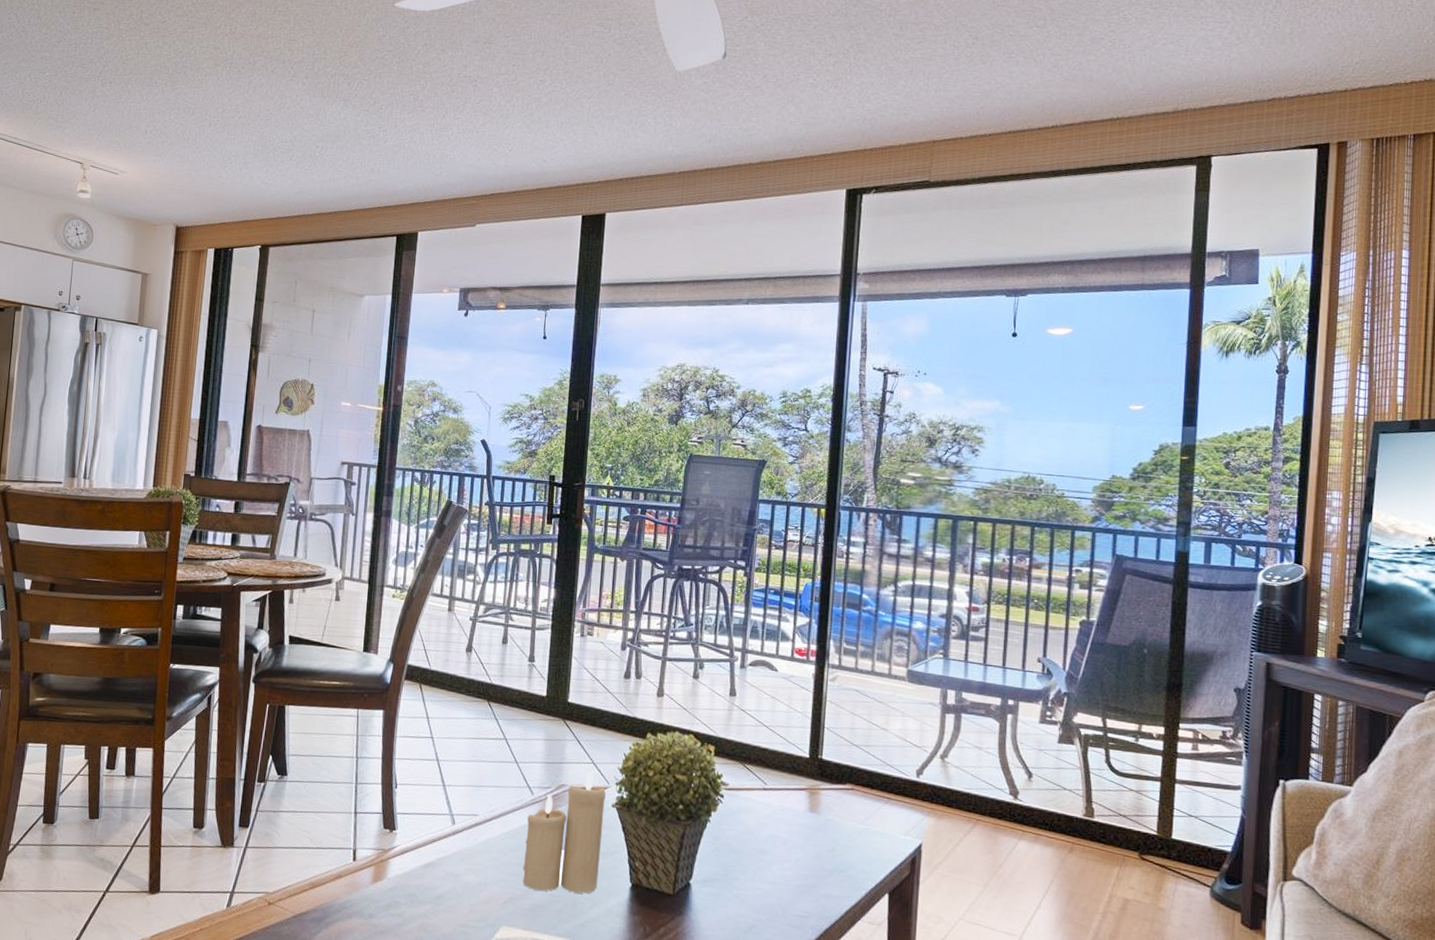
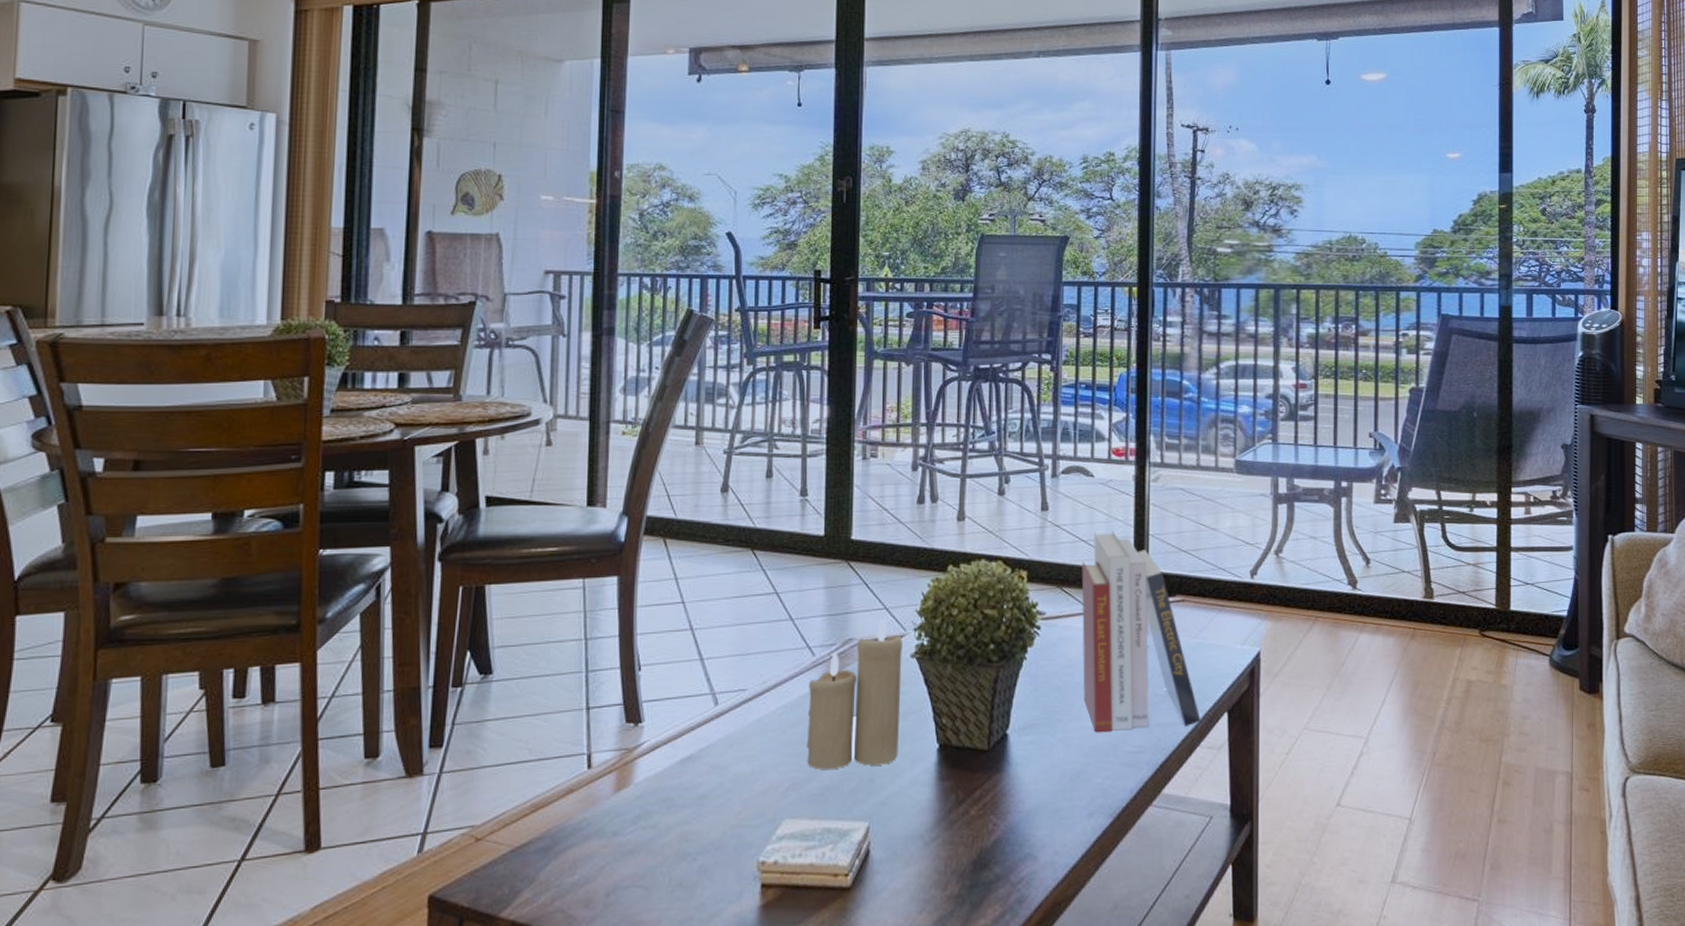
books: none [758,720,863,901] -> present [1081,531,1201,733]

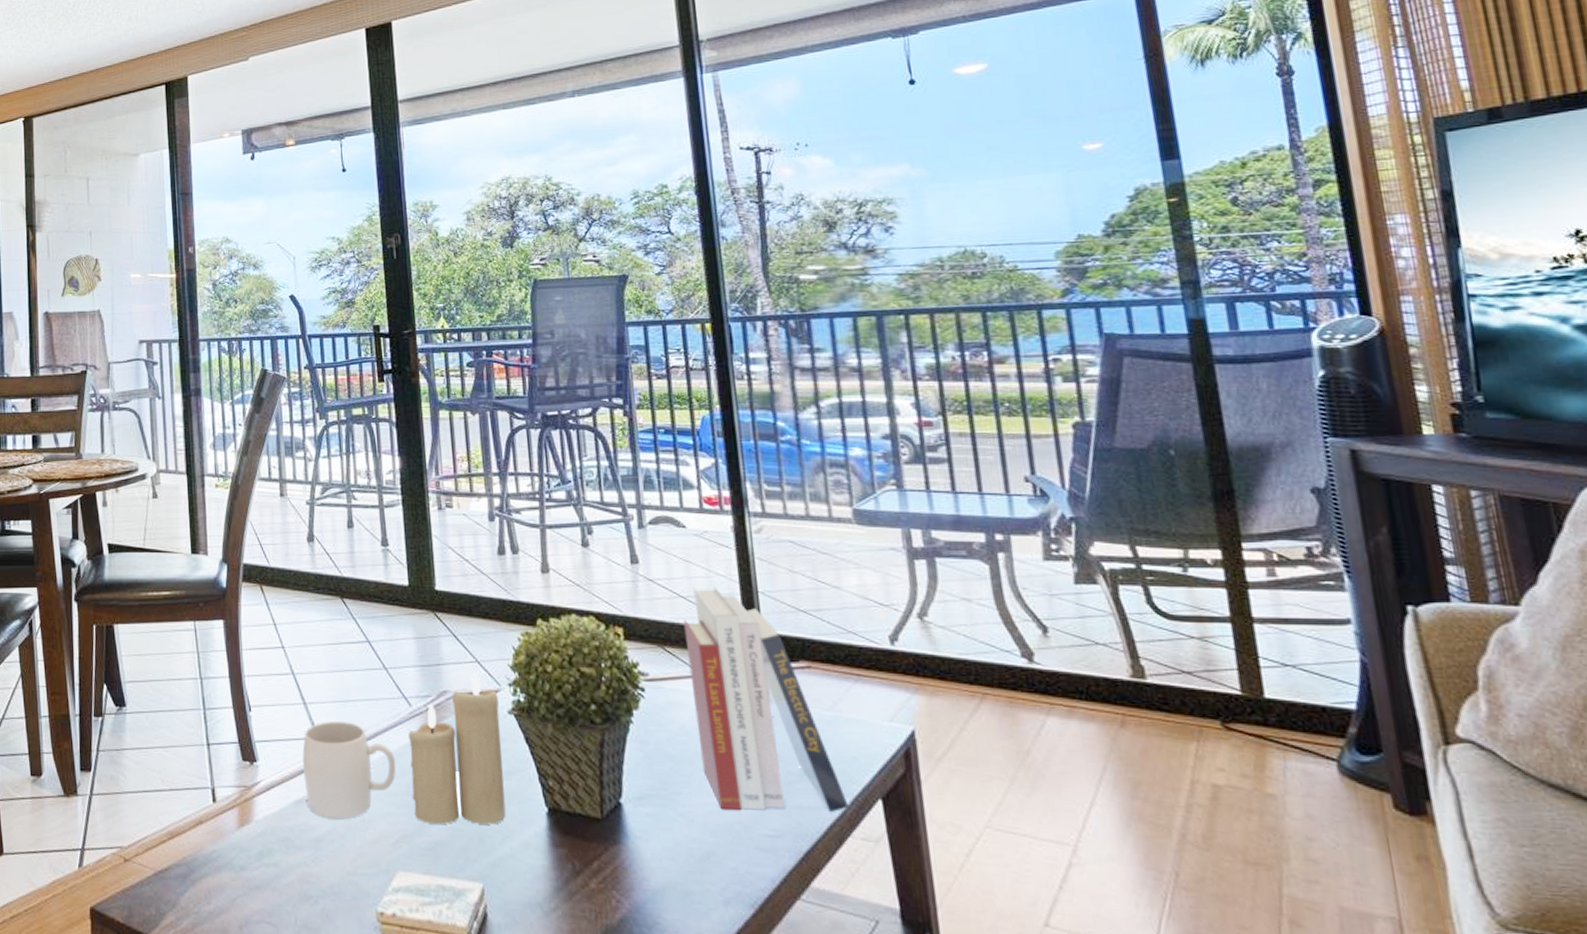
mug: none [693,675,793,774] -> present [302,721,396,820]

